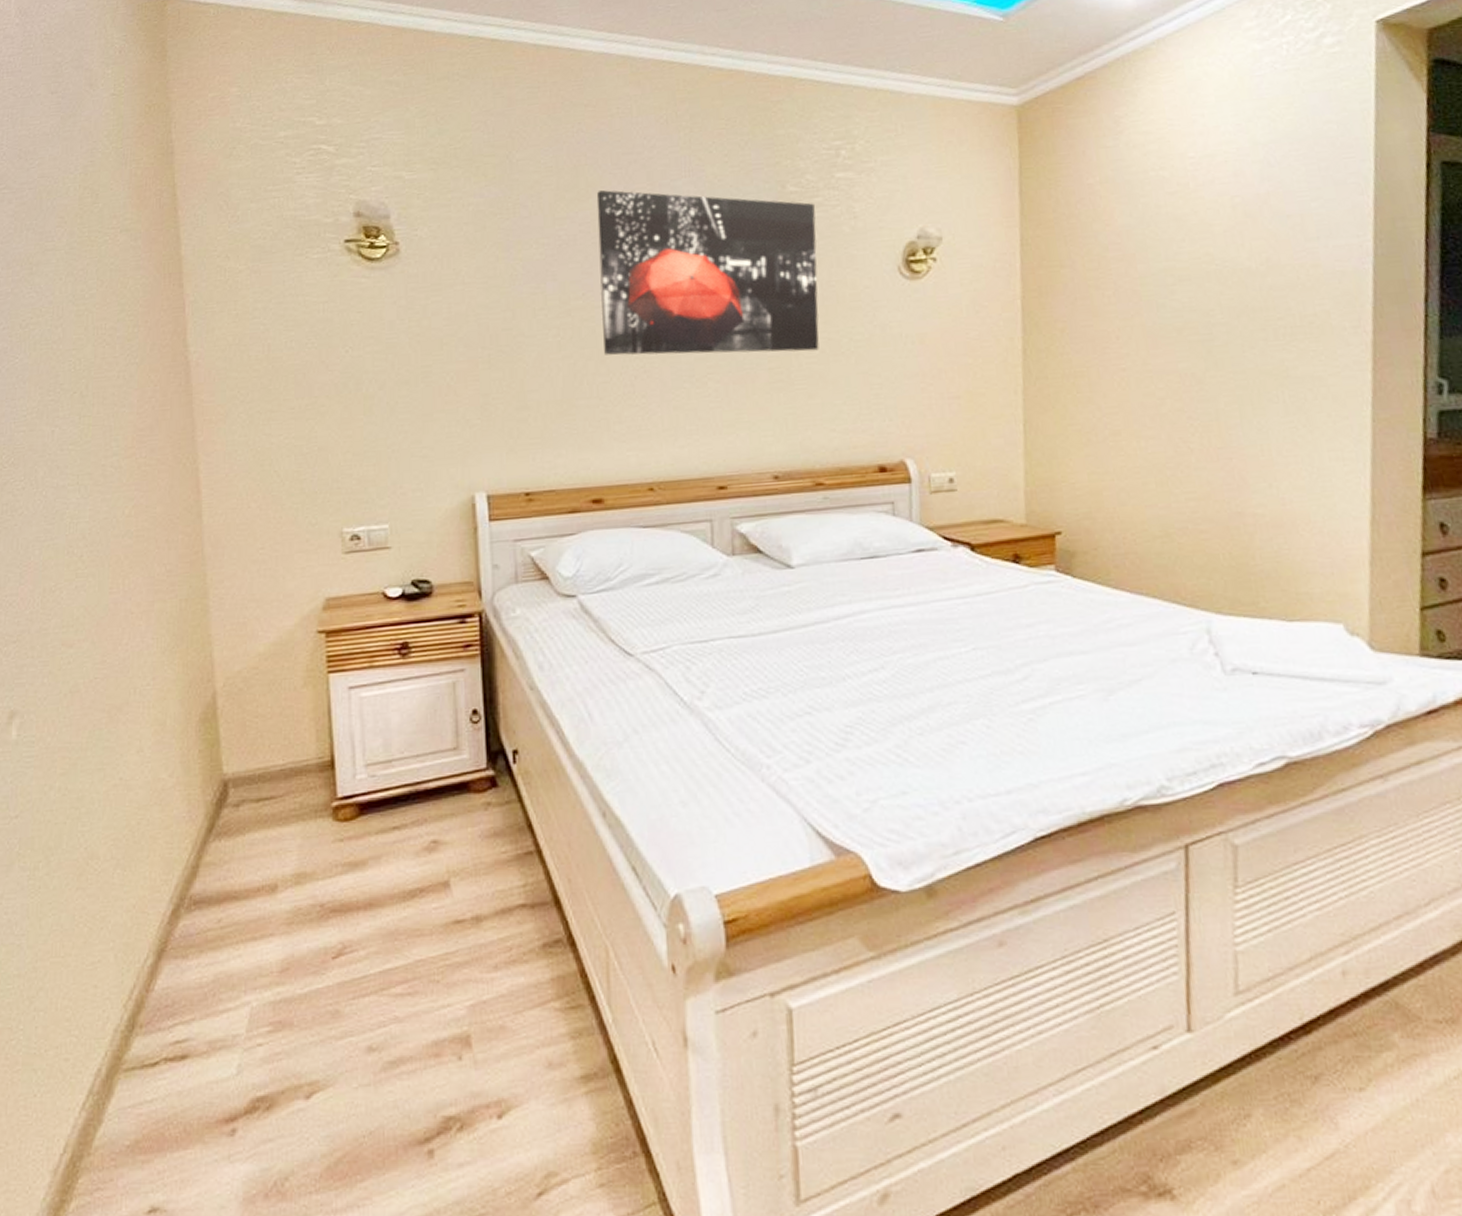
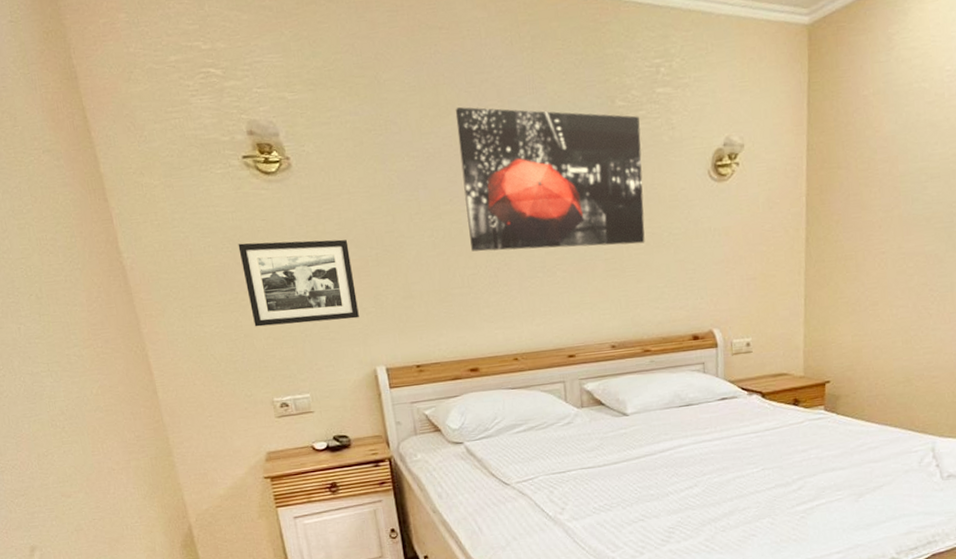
picture frame: none [325,337,460,439] -> present [238,239,359,327]

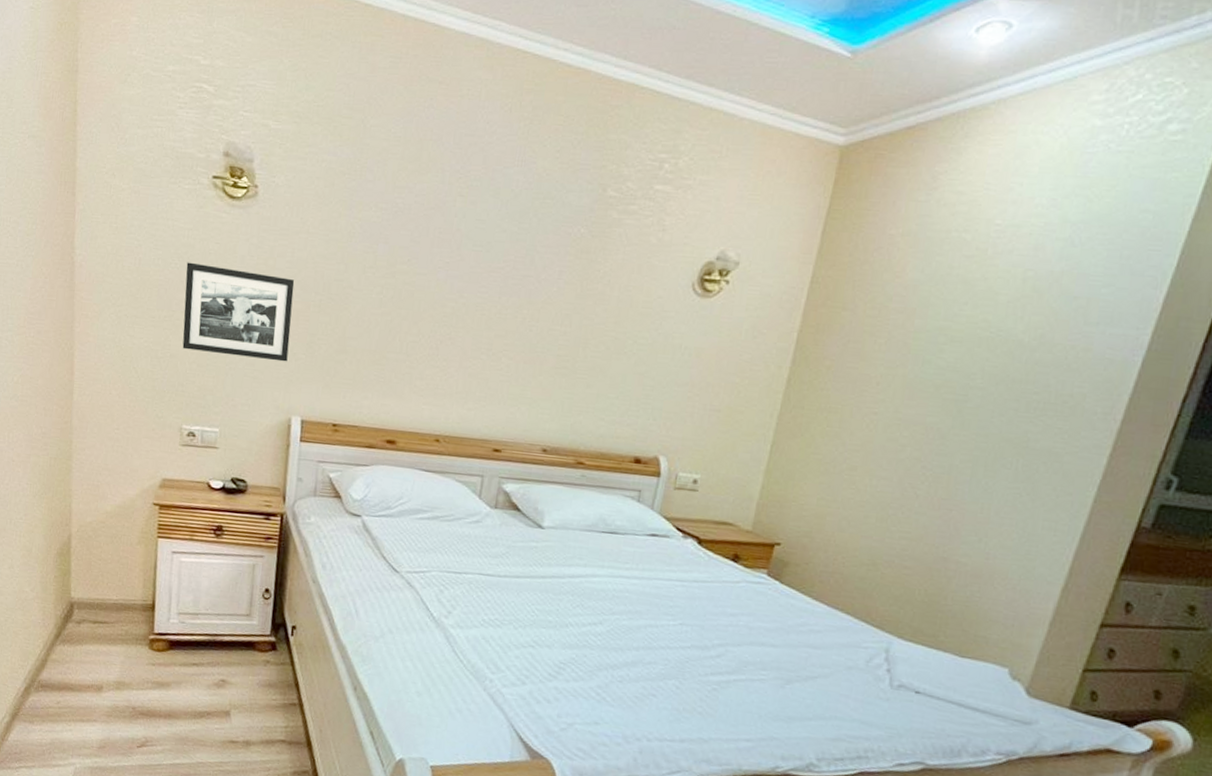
wall art: present [455,106,645,252] -> none [418,166,629,347]

